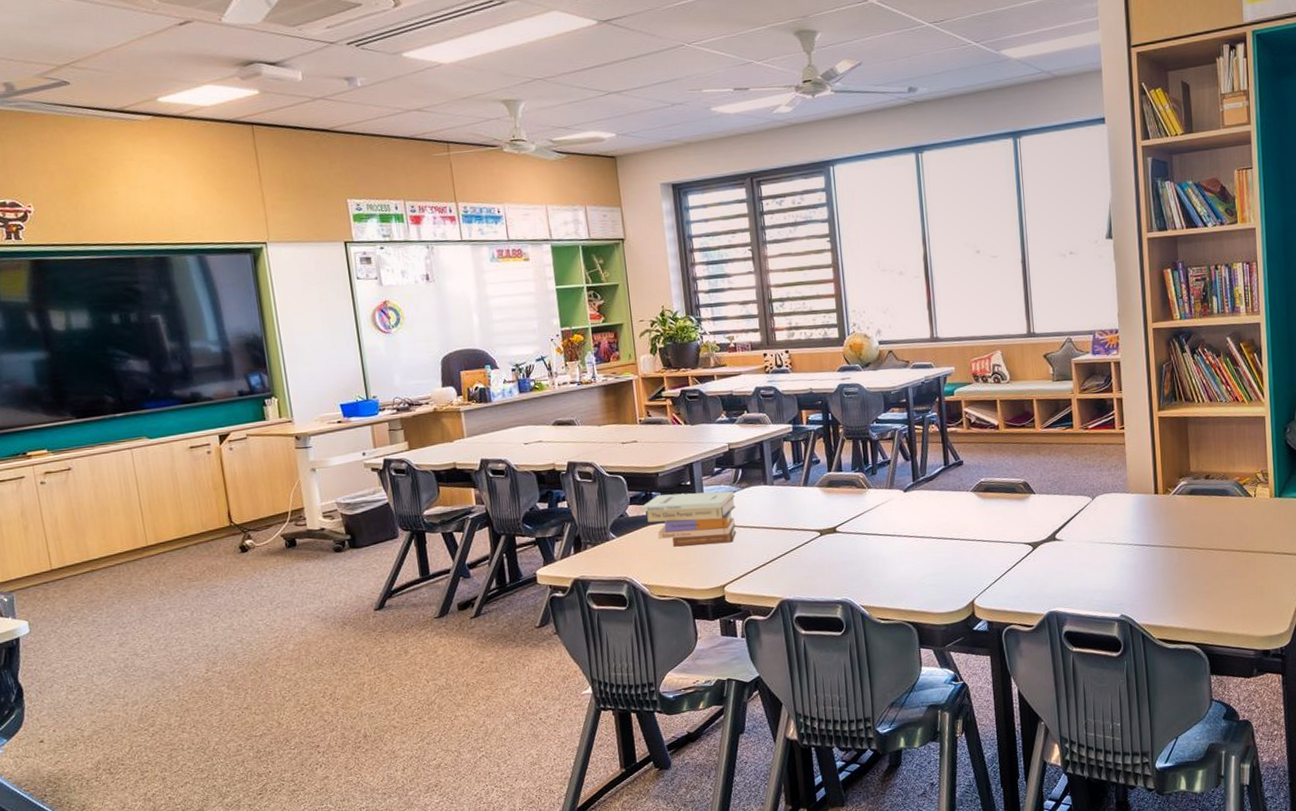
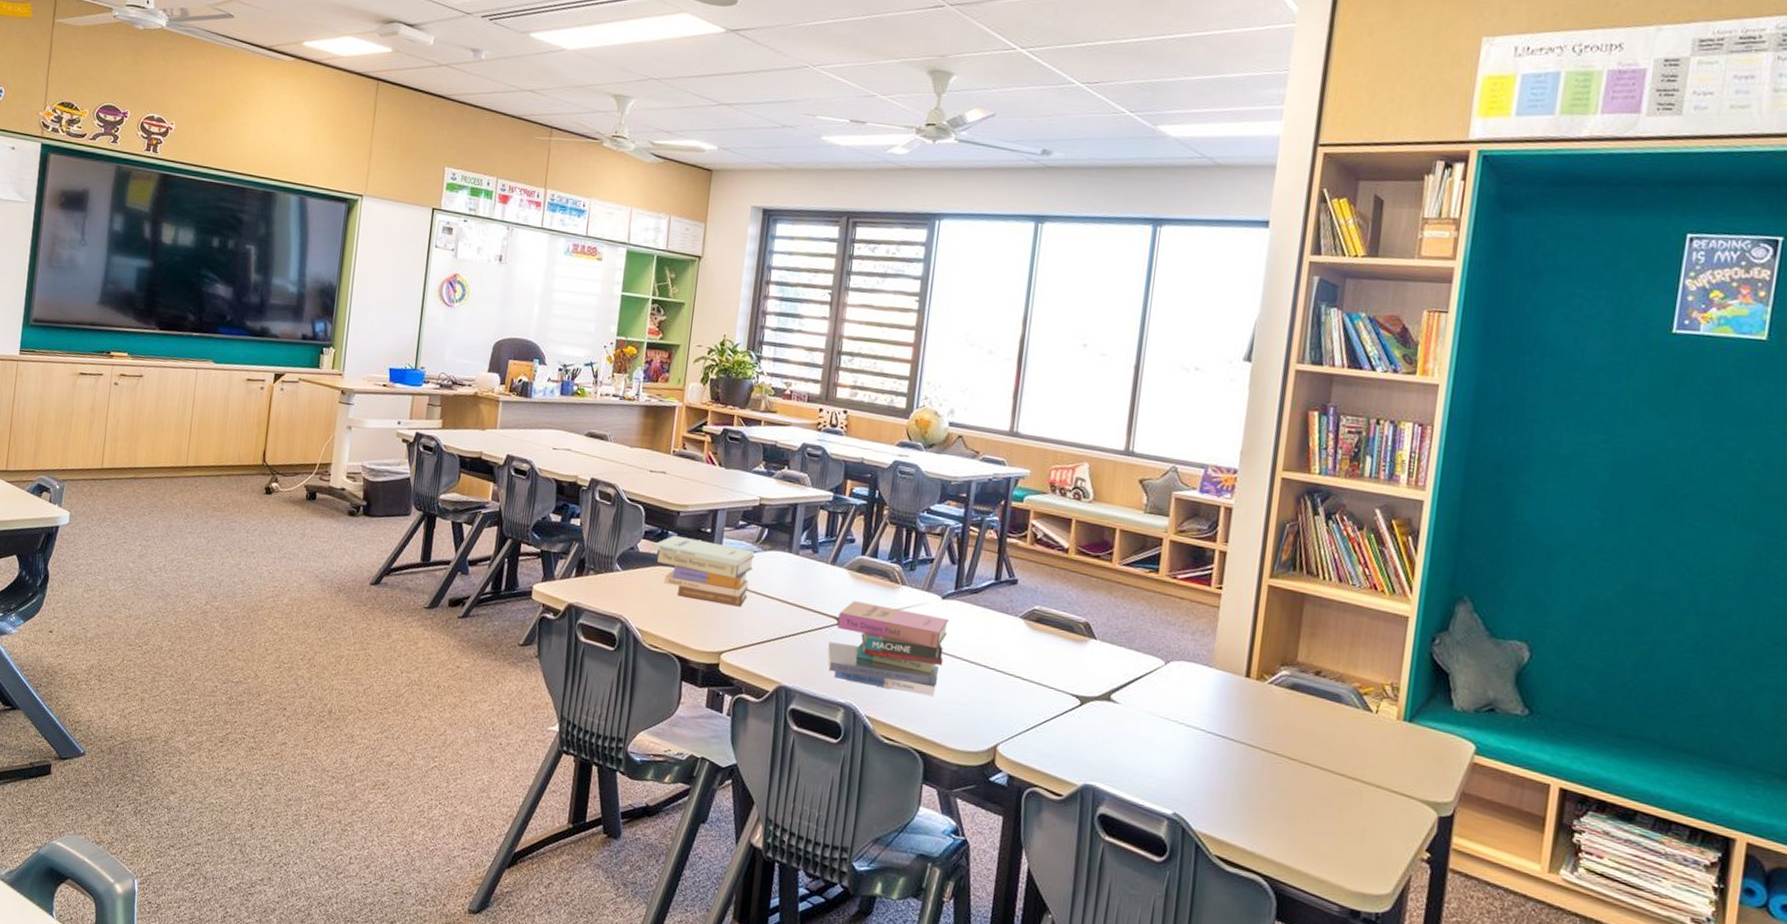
books: none [816,507,916,581] -> present [827,601,948,697]

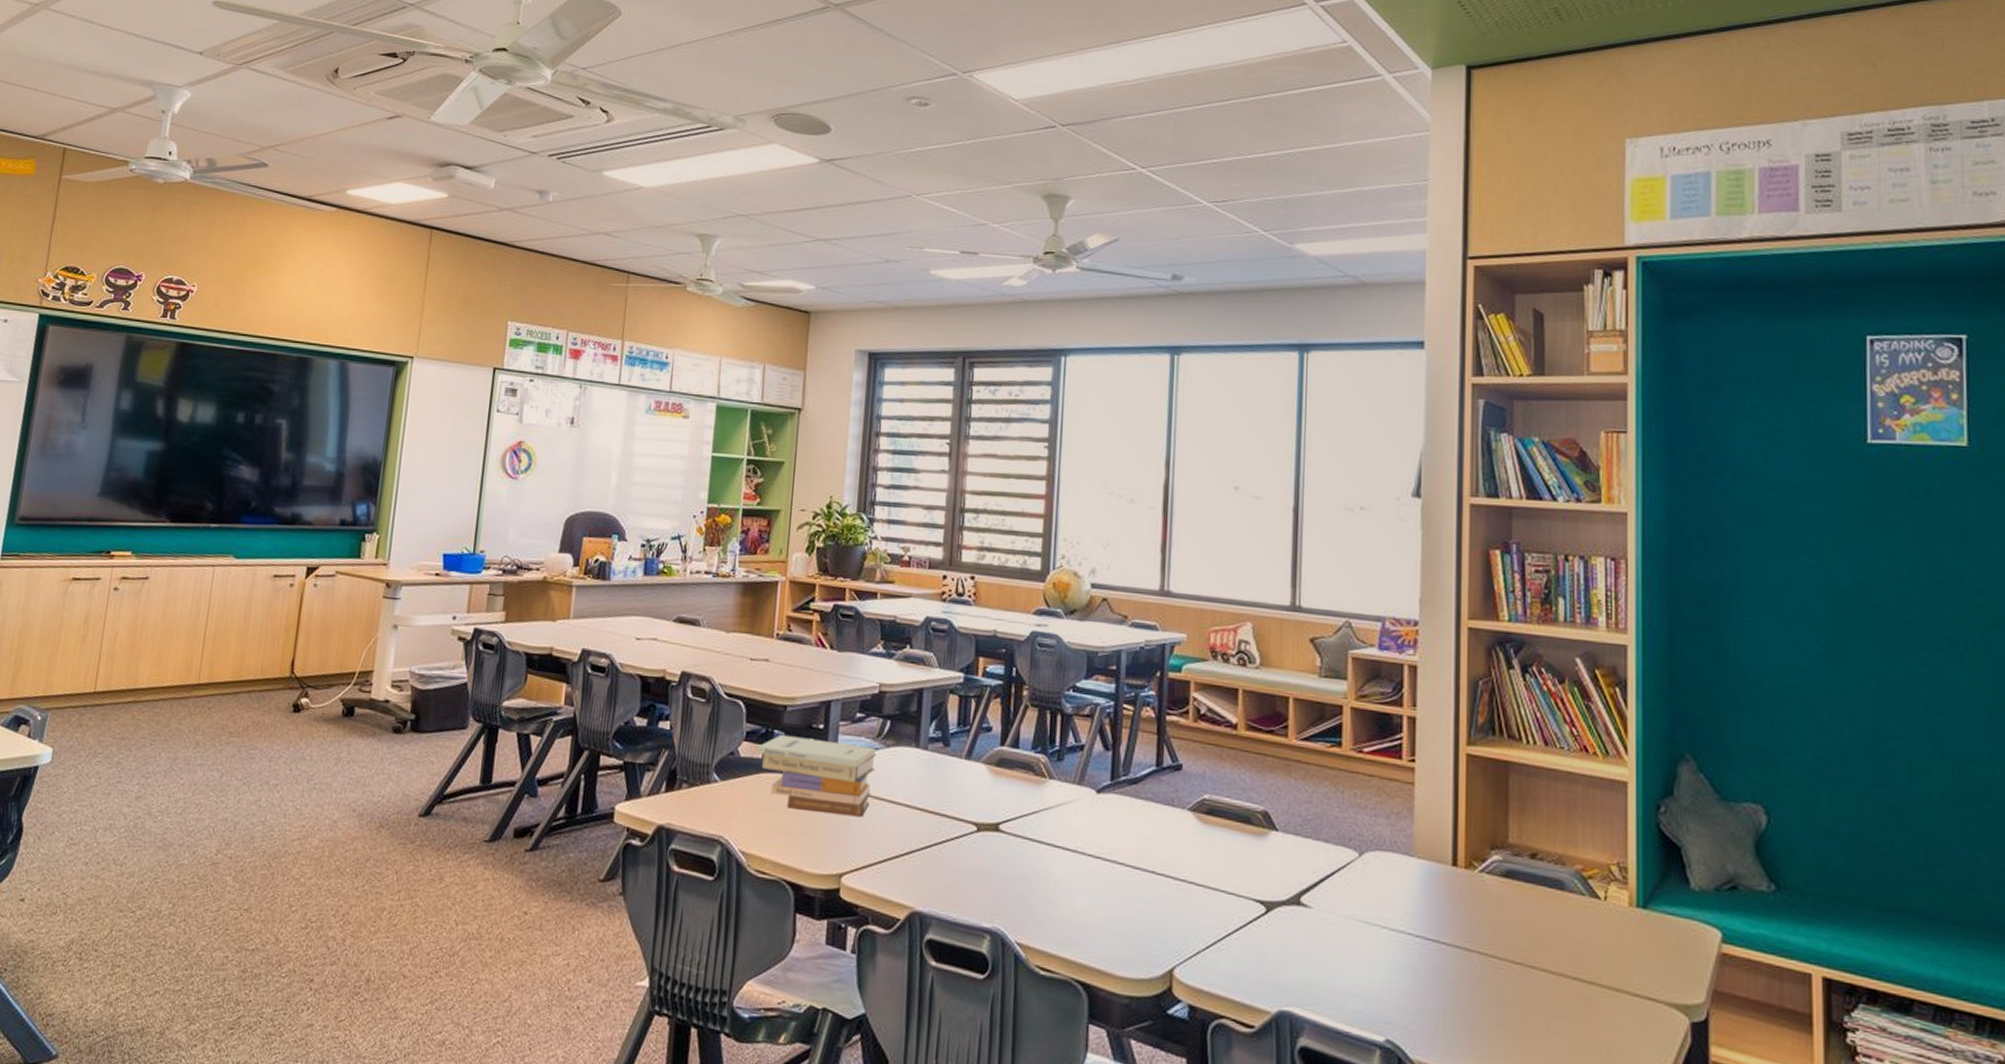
books: present [827,601,948,697] -> none [967,801,1106,914]

